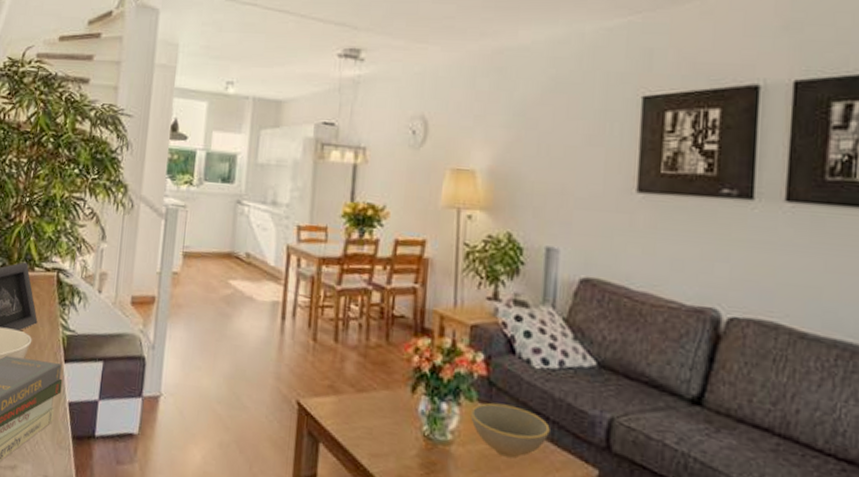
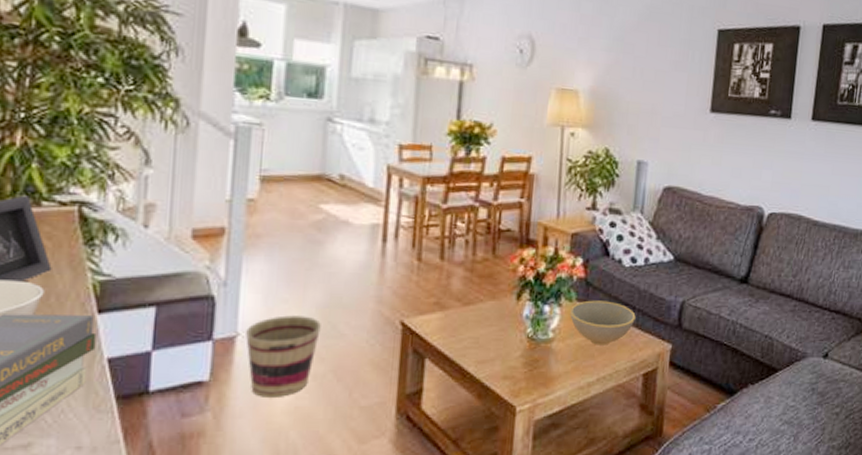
basket: none [167,381,227,460] -> present [246,315,321,397]

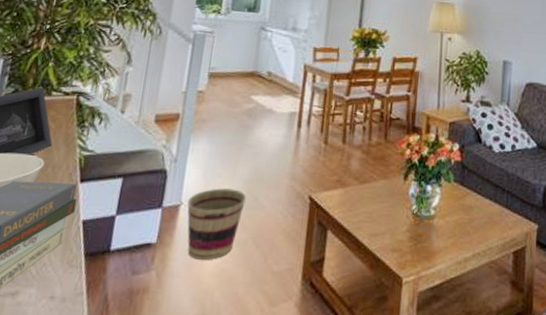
bowl: present [570,300,636,345] -> none [449,181,505,224]

